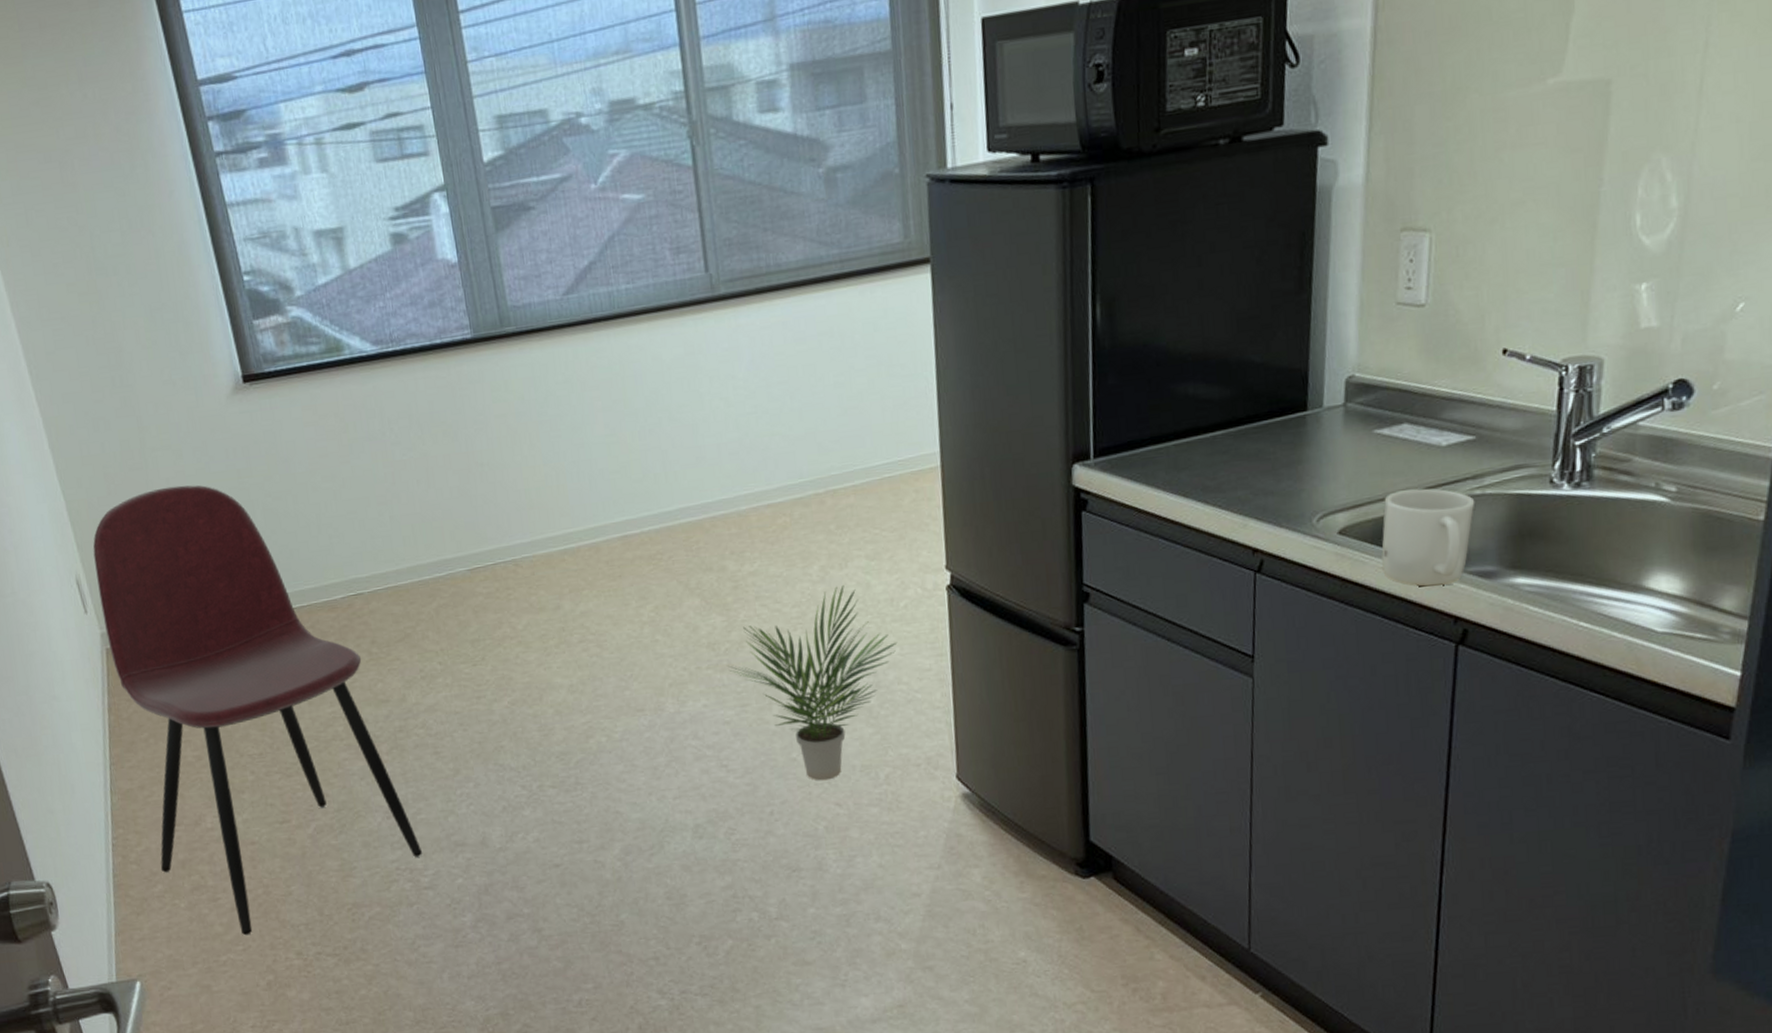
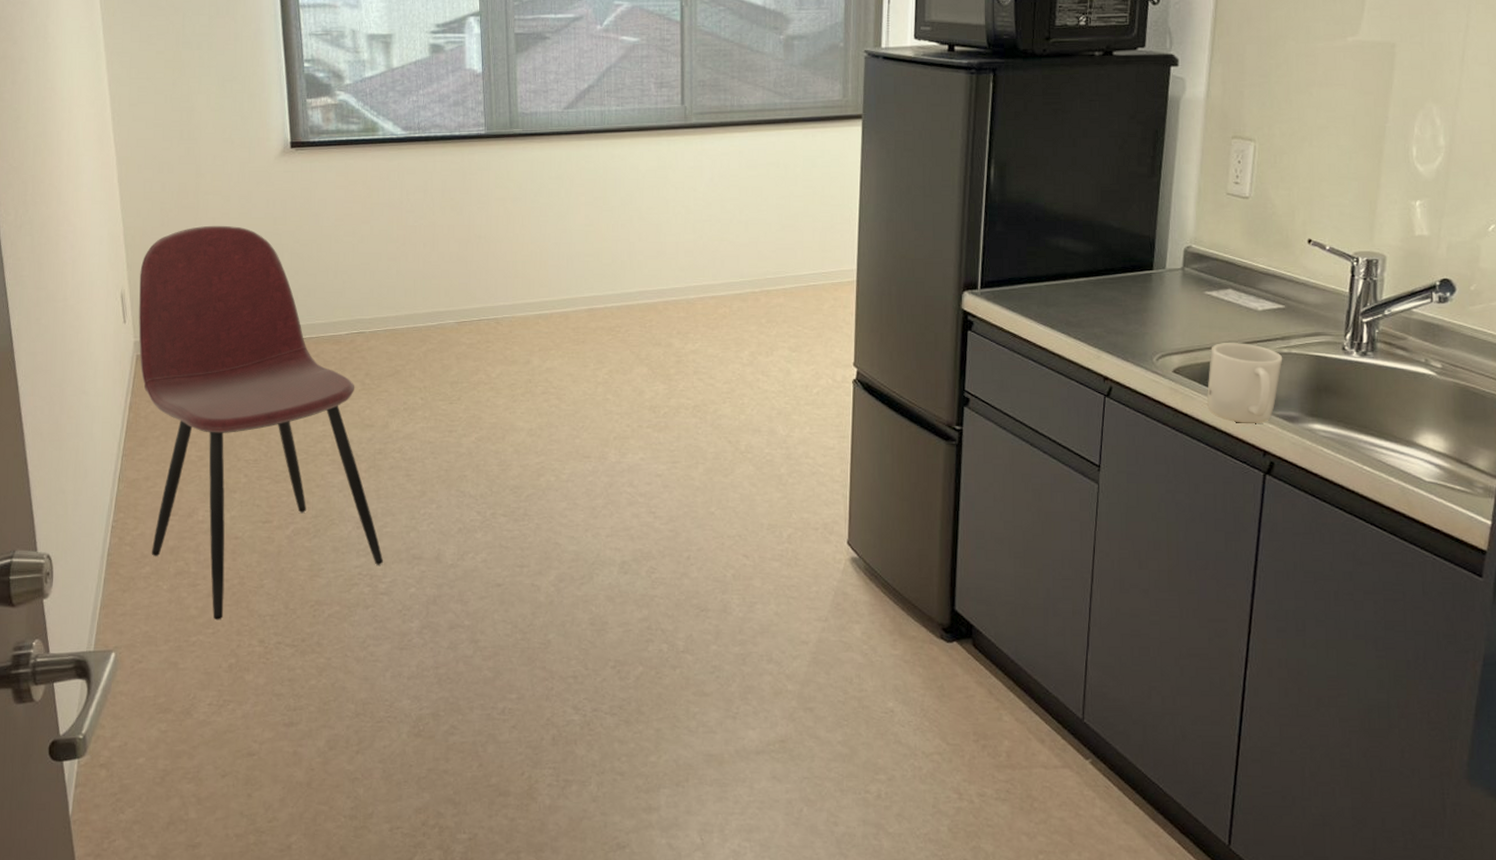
potted plant: present [728,585,898,781] -> none [665,370,808,534]

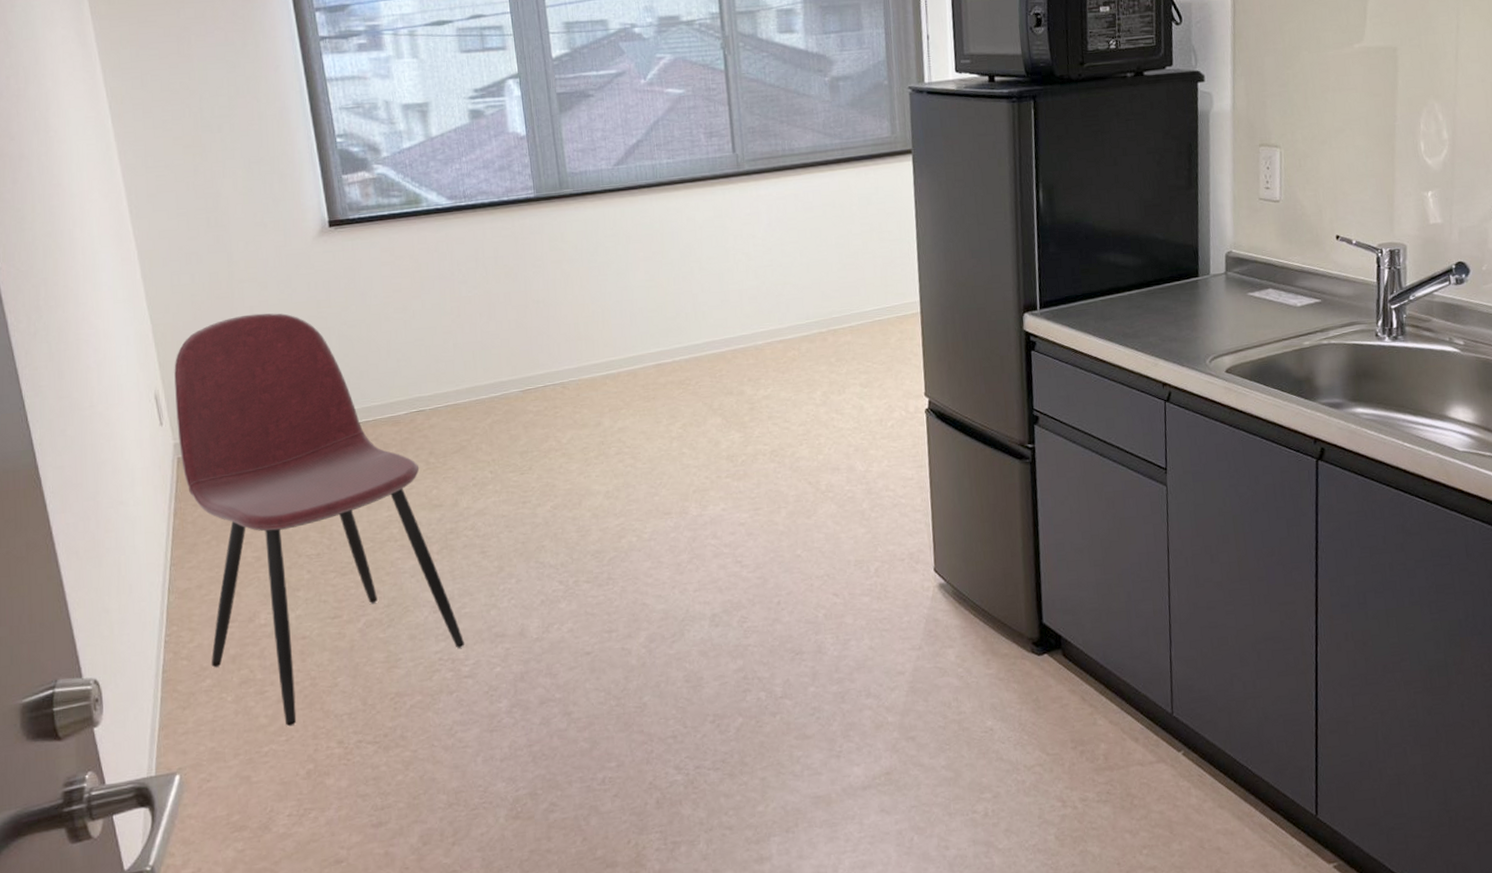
mug: present [1207,343,1283,424] -> none [1257,338,1324,415]

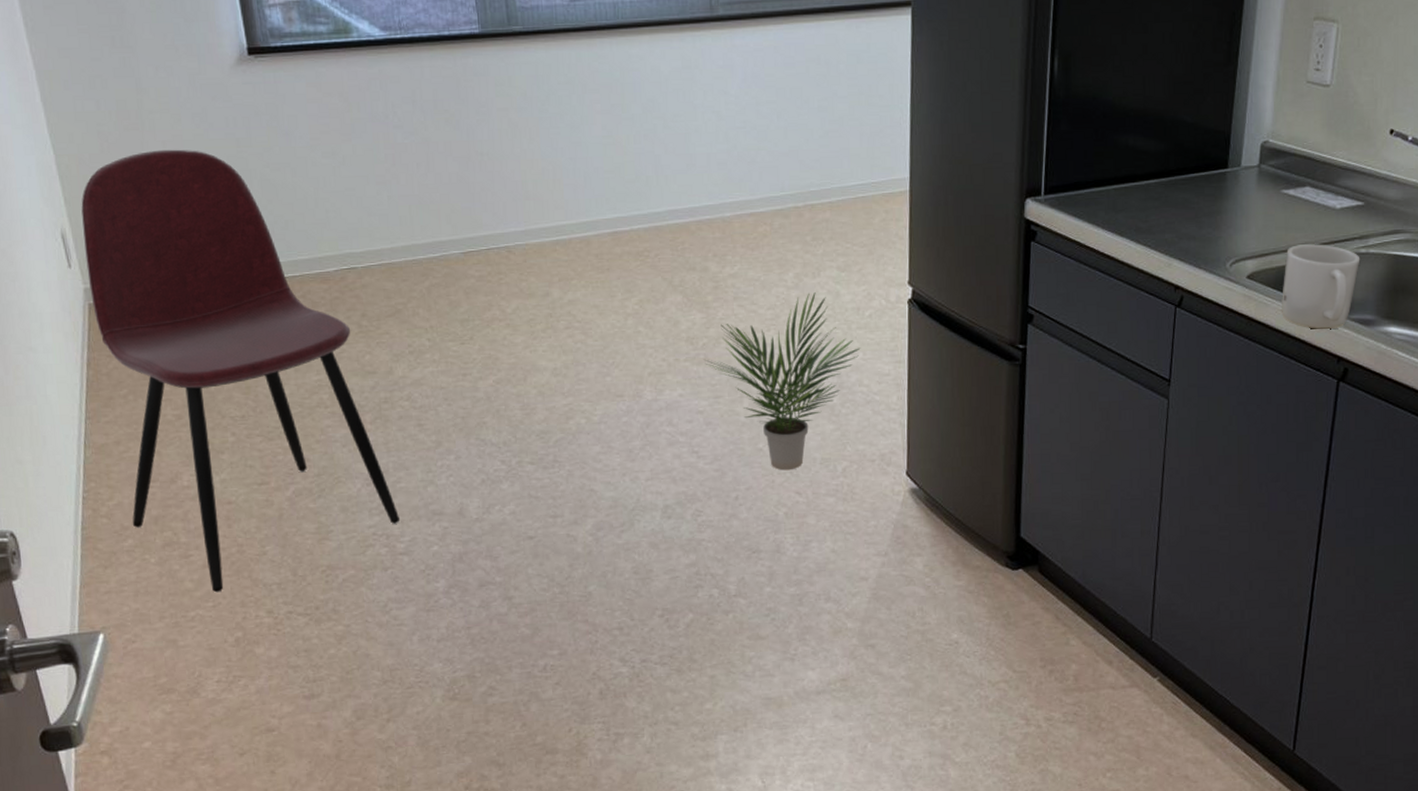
potted plant: none [744,408,886,575] -> present [705,292,861,471]
mug: none [1257,338,1324,415] -> present [1282,244,1360,330]

